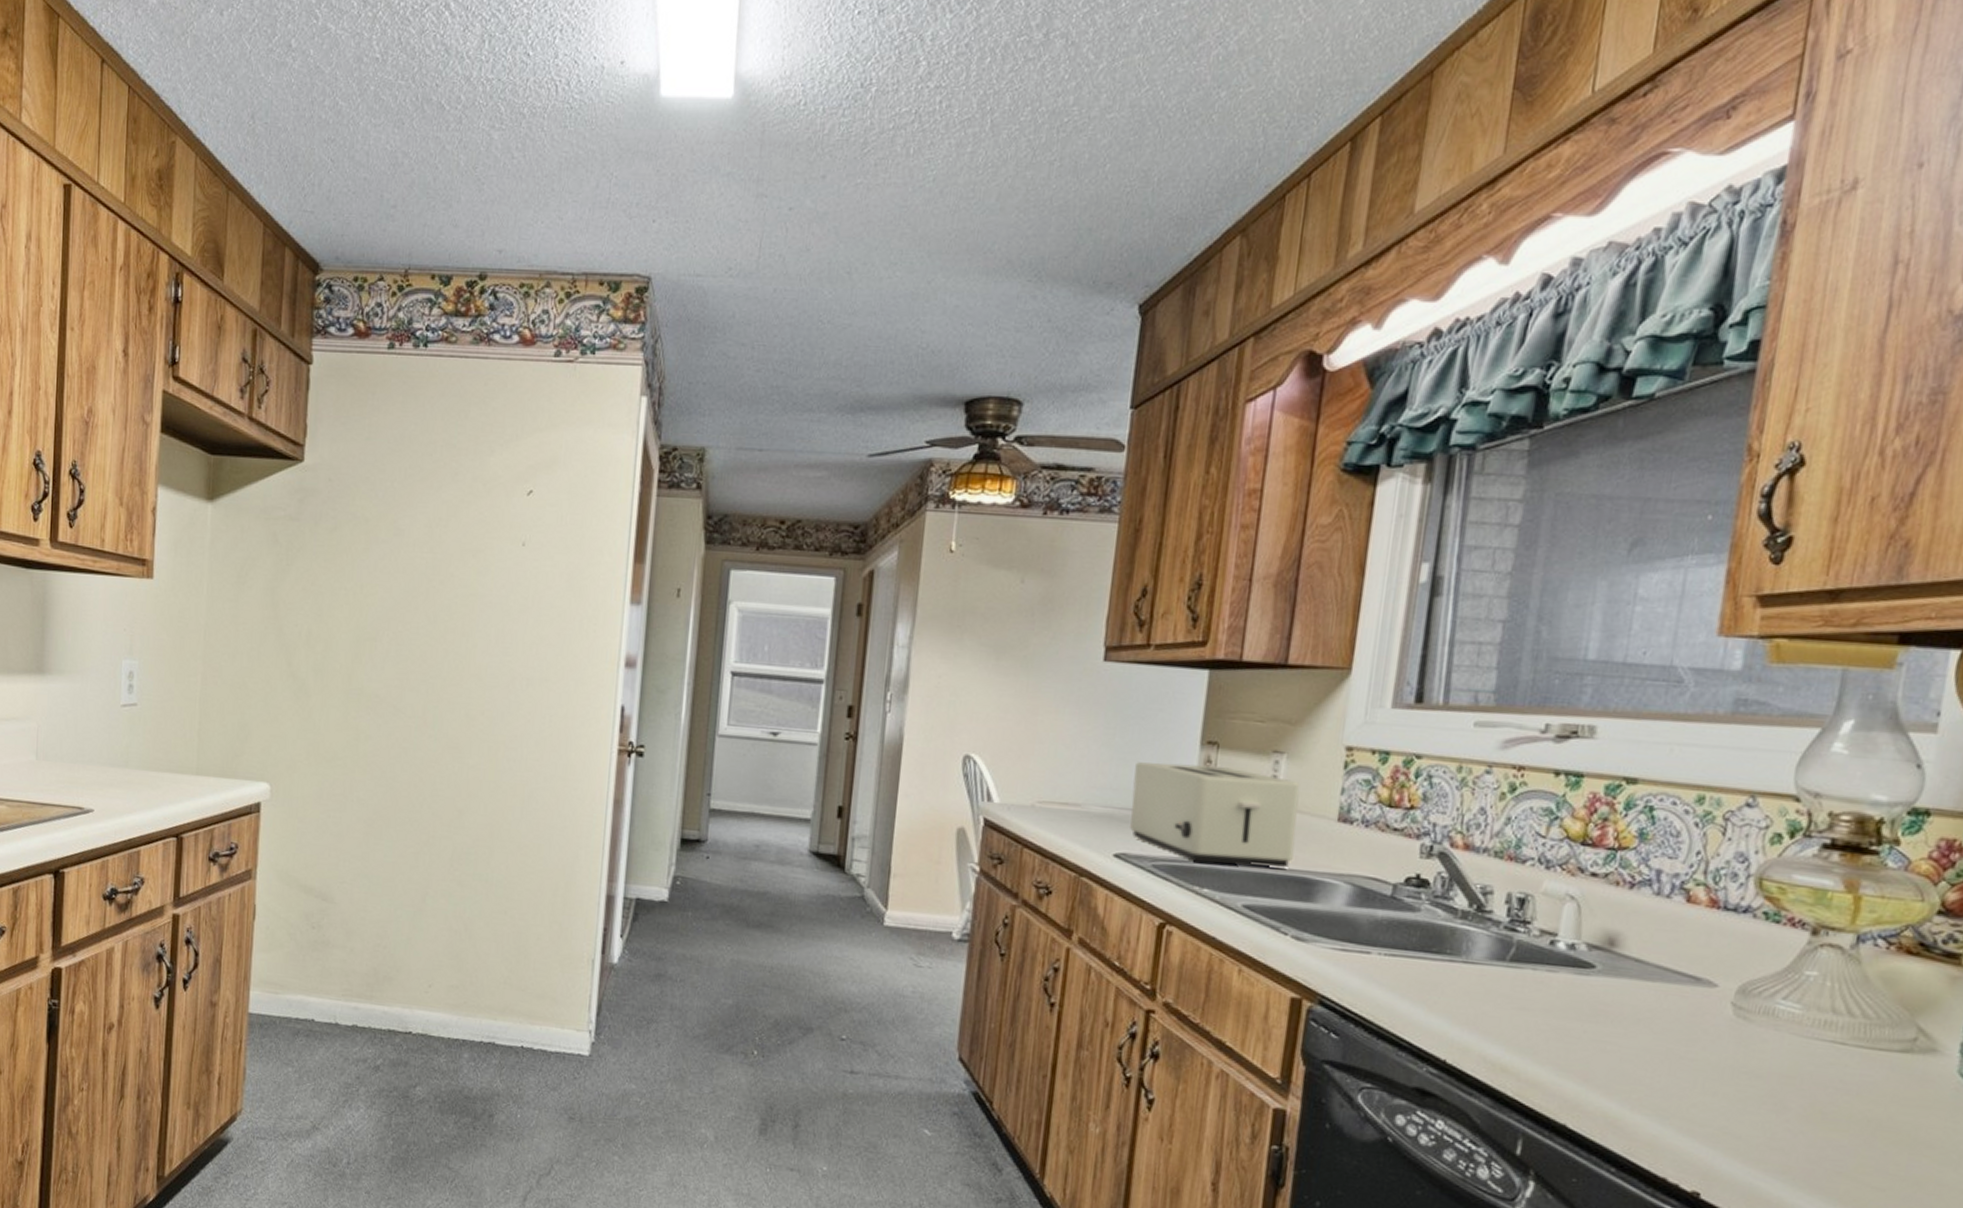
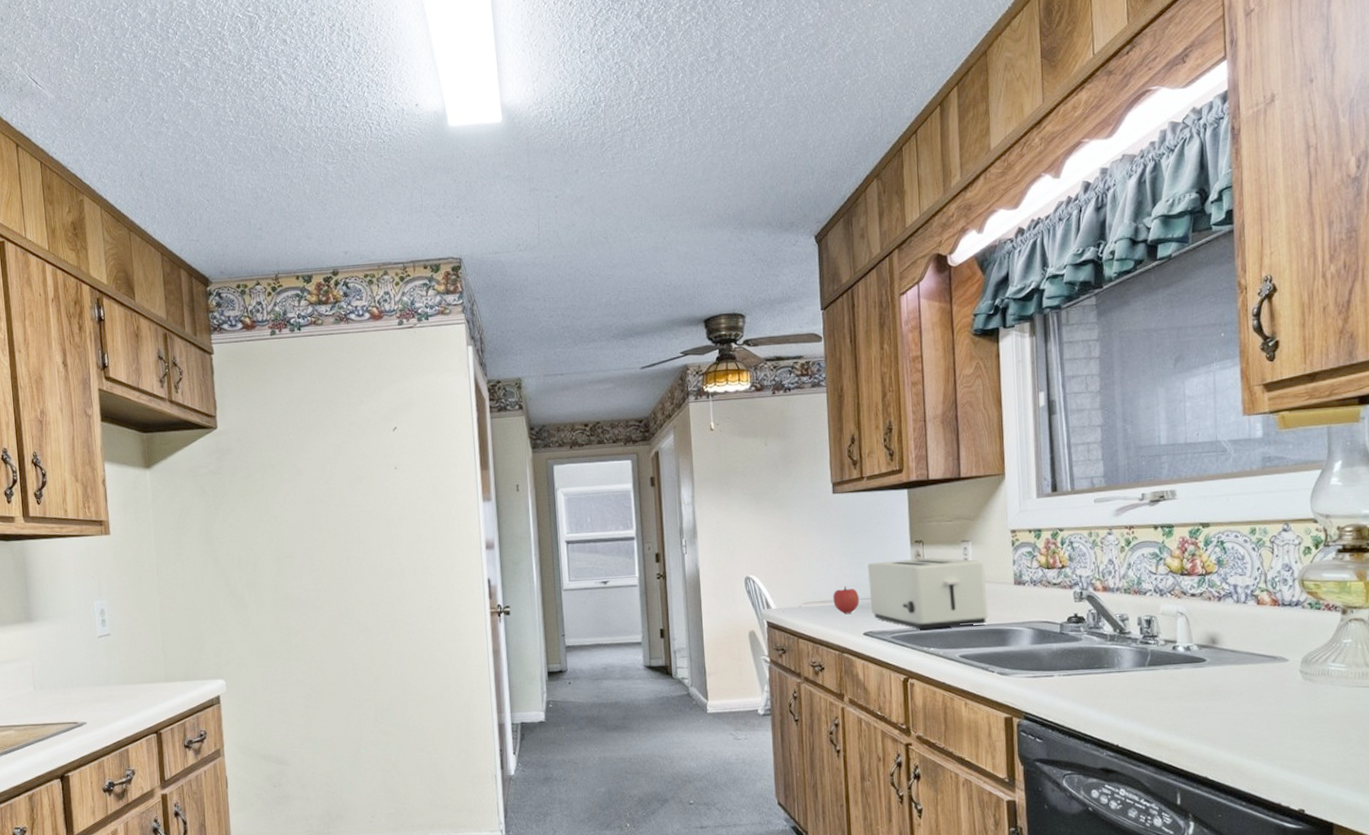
fruit: none [1079,787,1117,825] -> present [833,586,859,614]

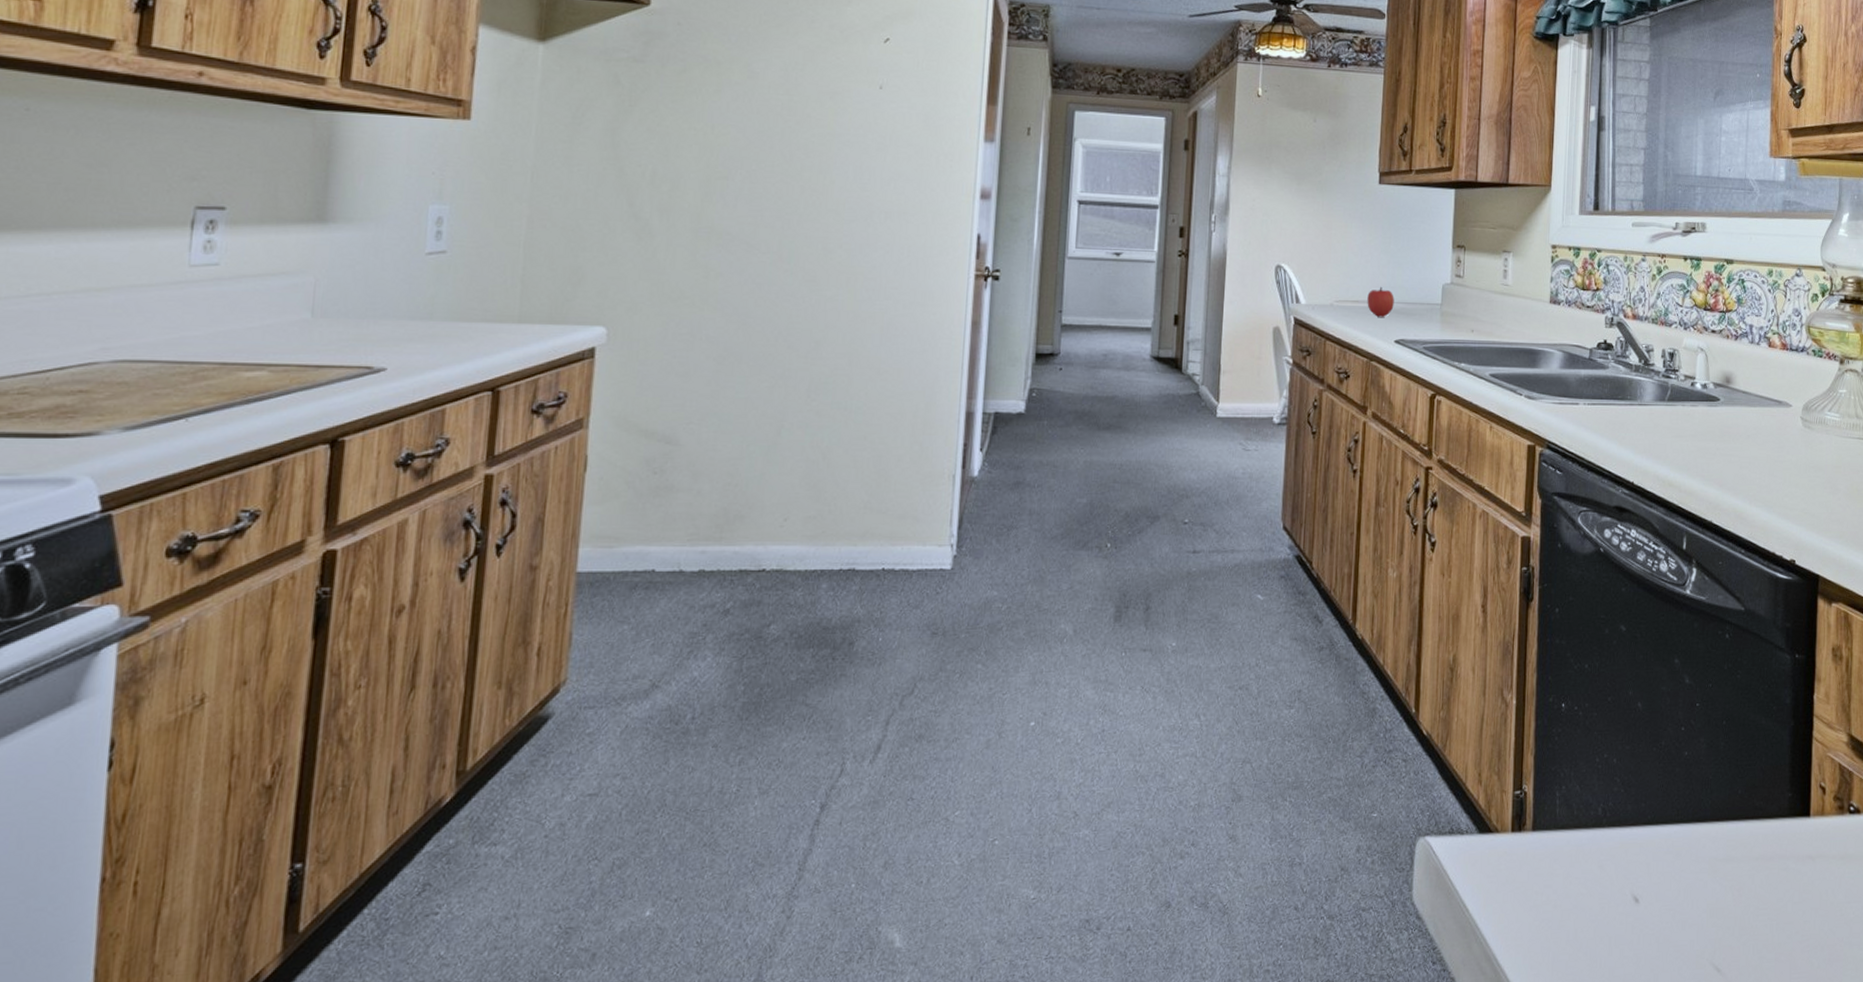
toaster: present [868,558,988,630] -> none [1405,264,1523,343]

